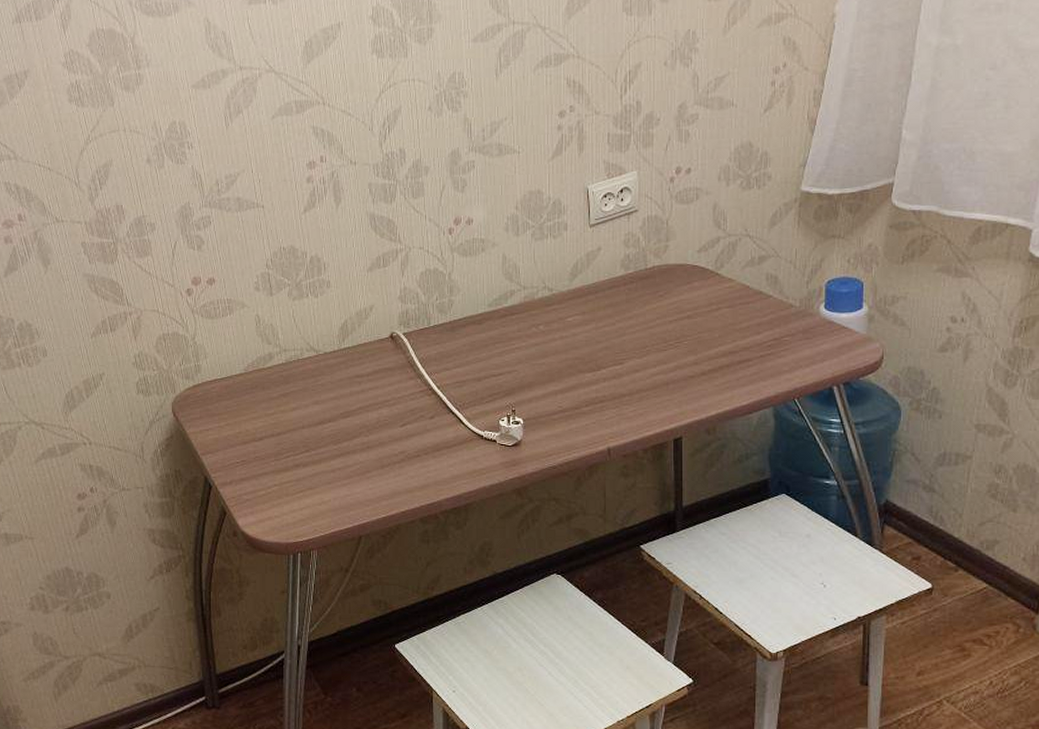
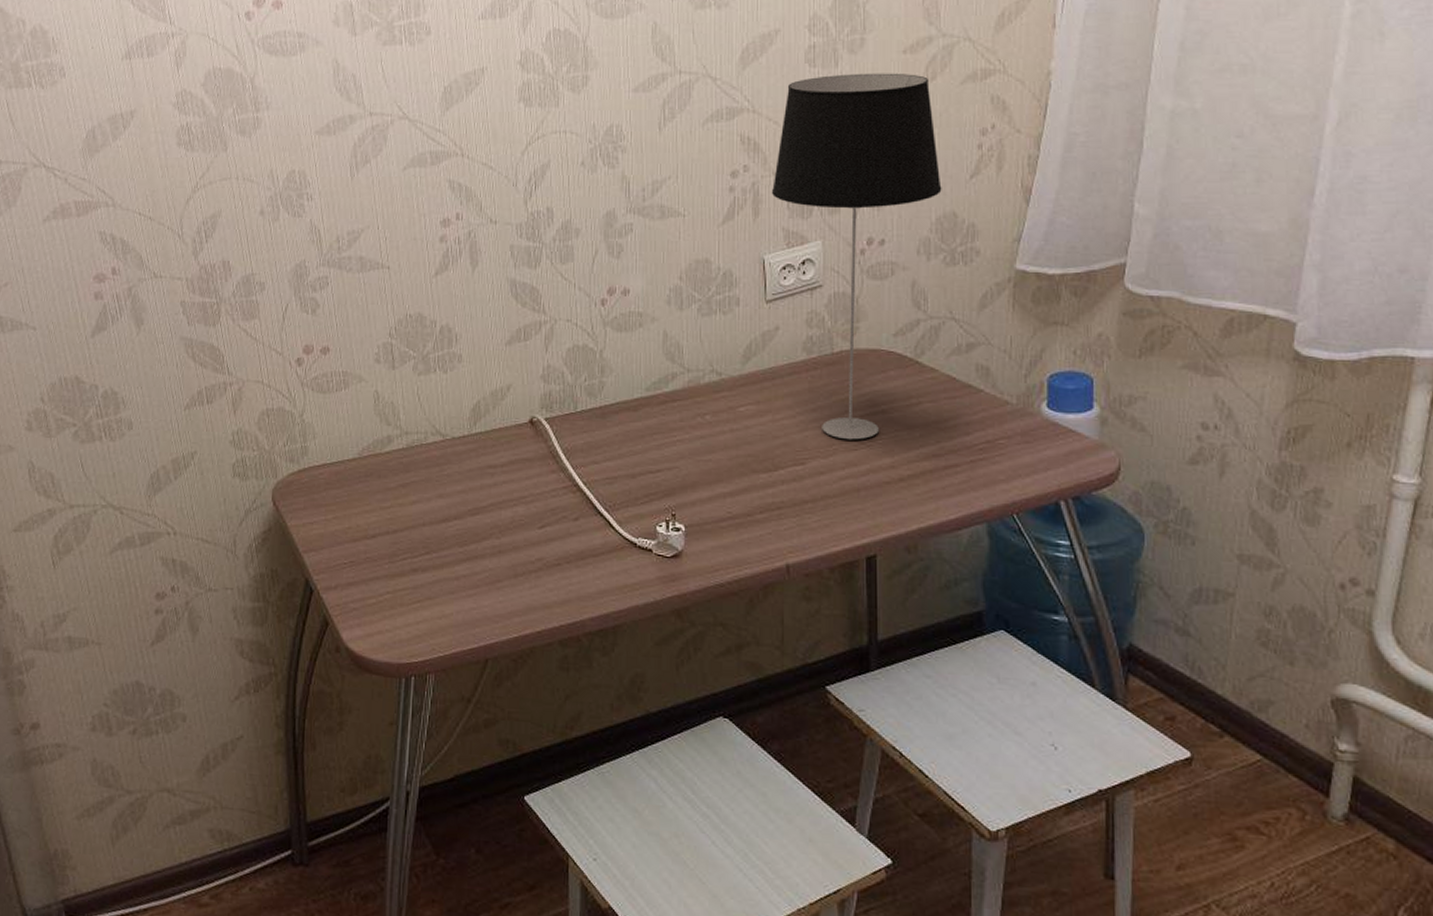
table lamp: none [593,19,740,342] -> present [771,73,942,440]

